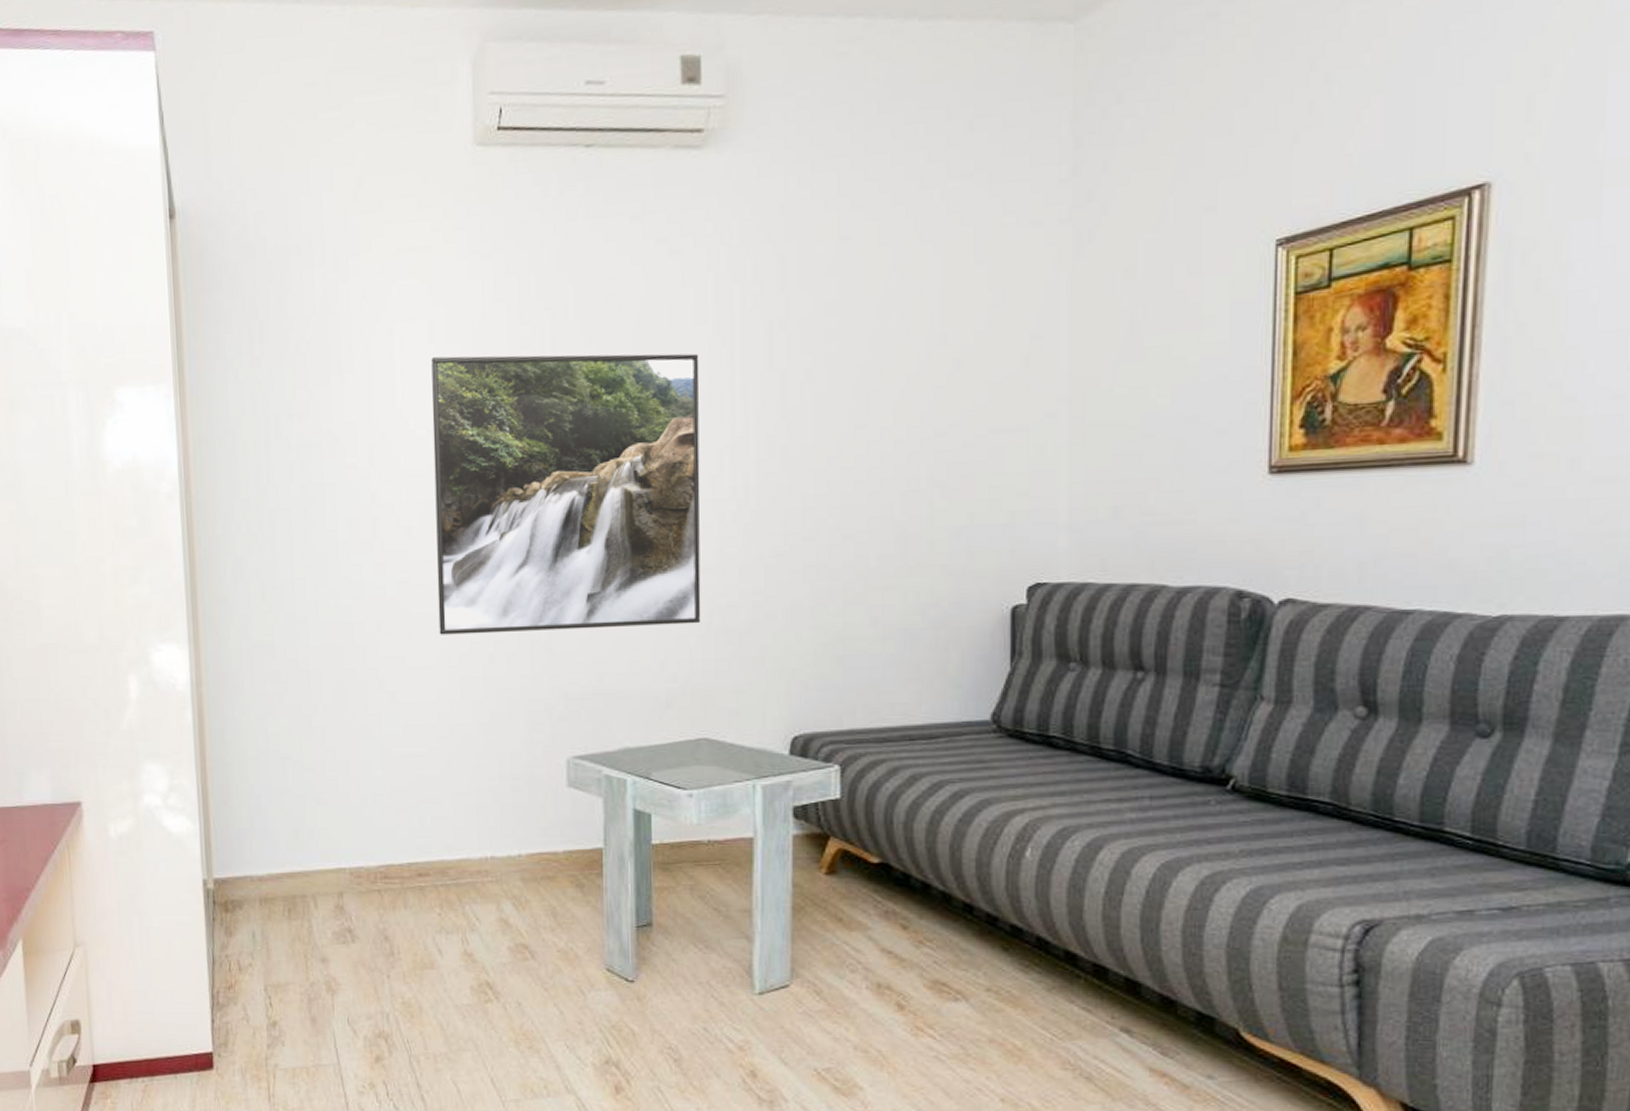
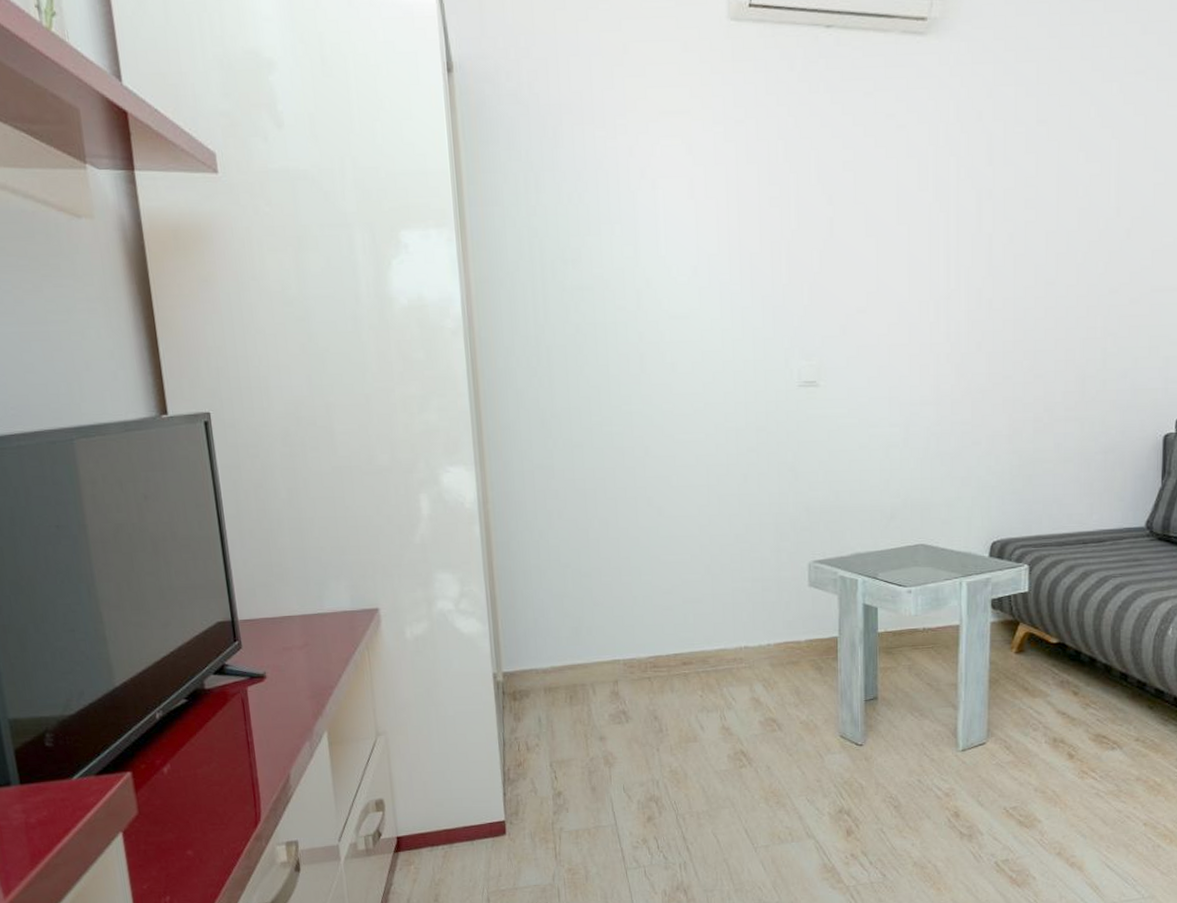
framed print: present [431,353,701,635] -> none [691,211,921,458]

